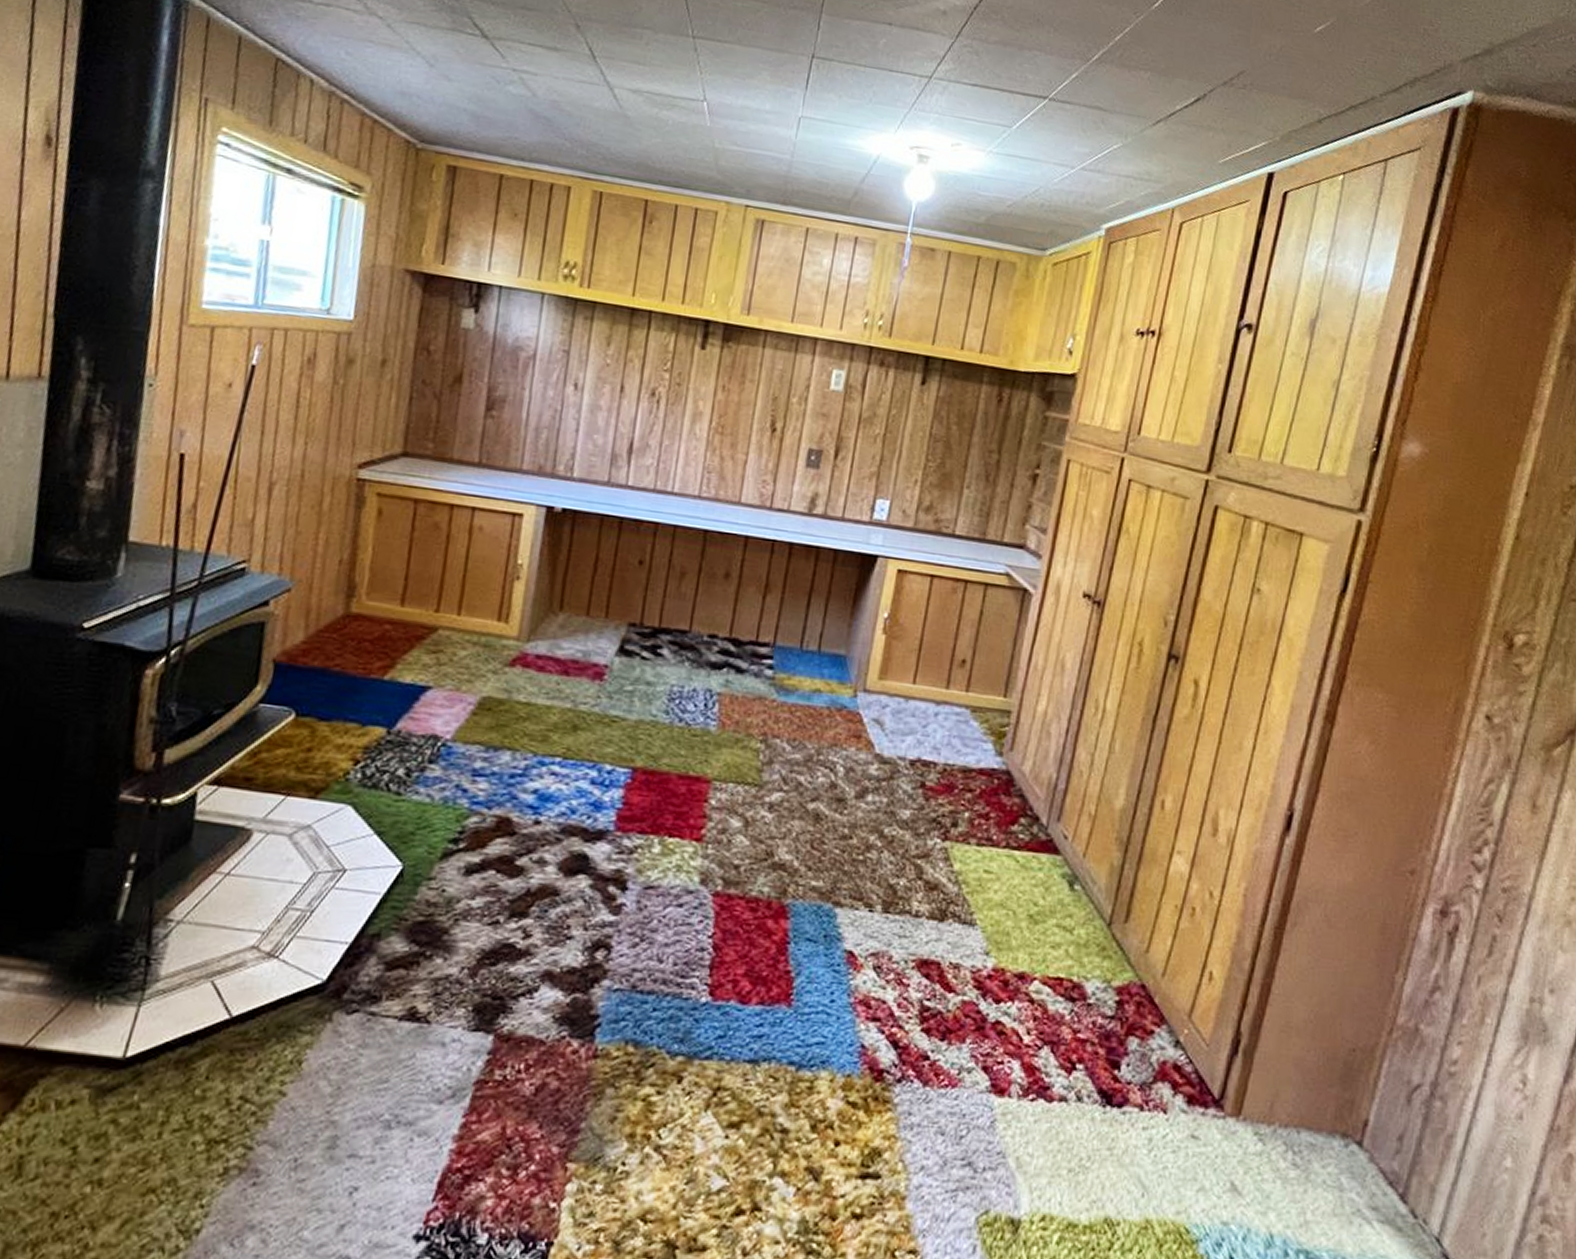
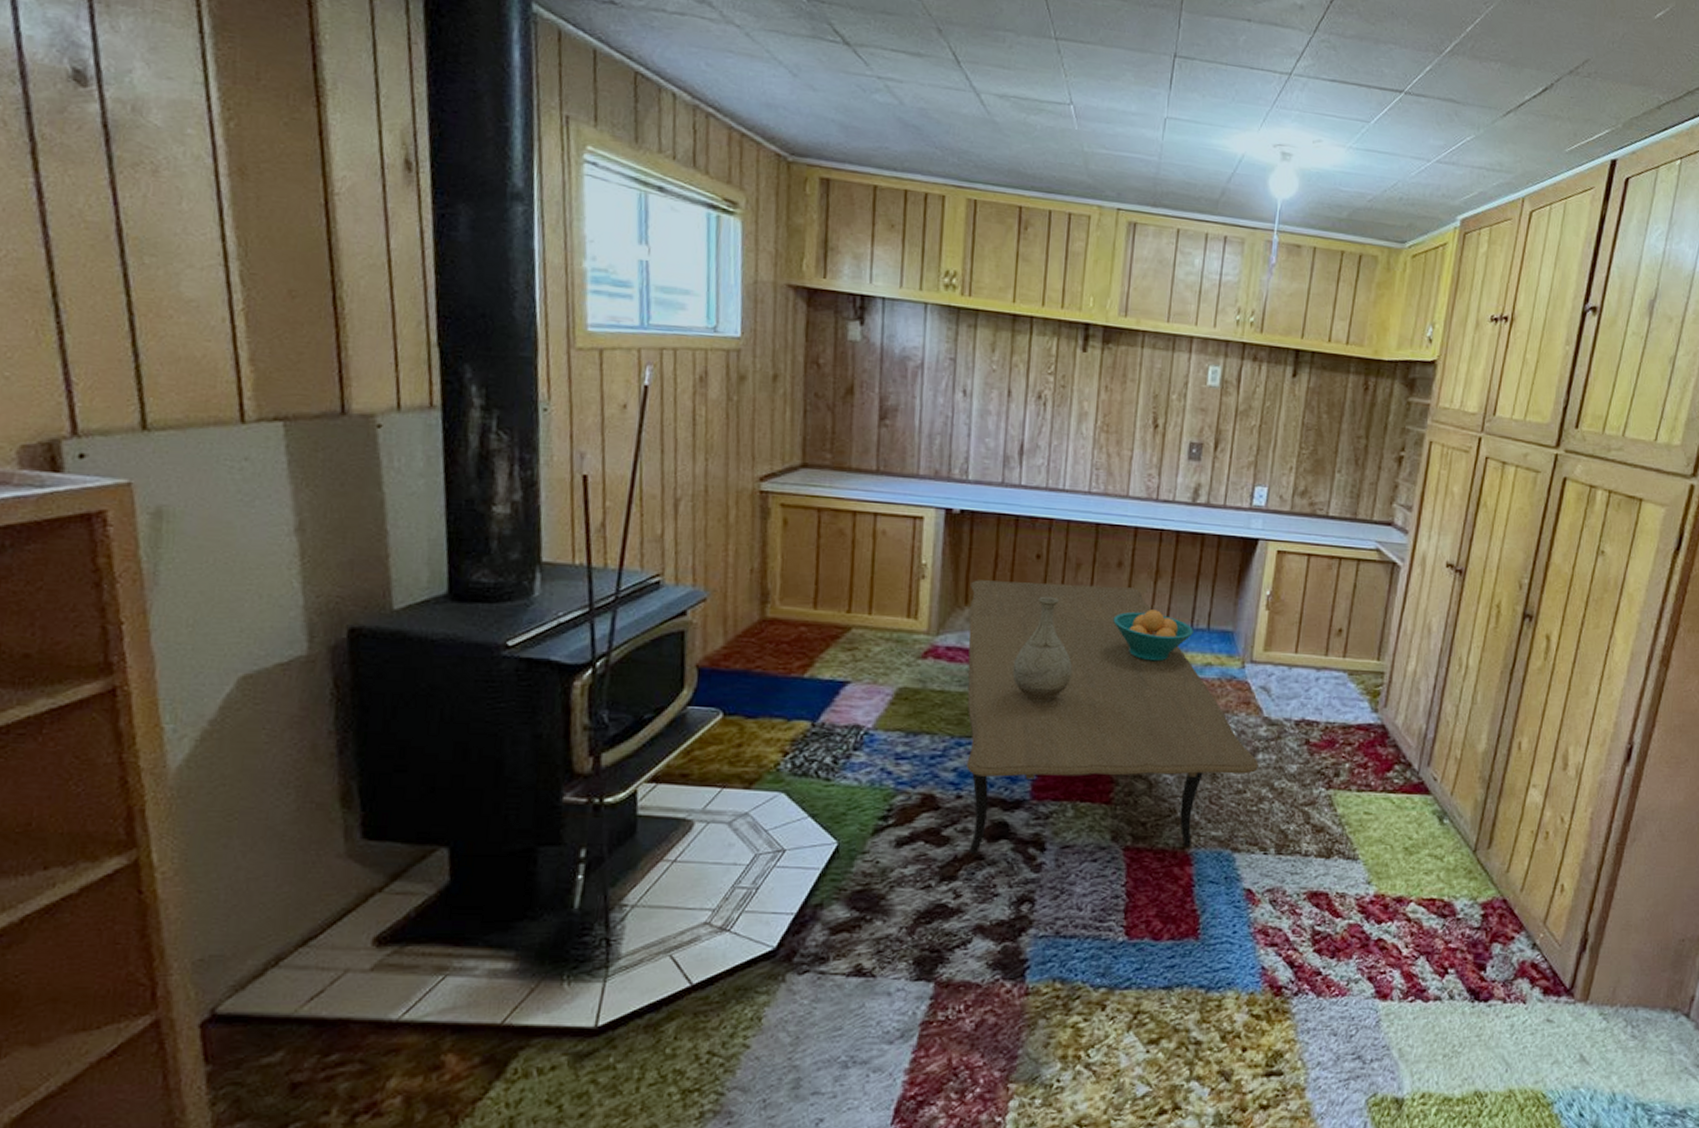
dining table: none [543,584,868,897] -> present [966,580,1259,855]
vase: none [604,605,670,724] -> present [1012,596,1072,704]
fruit bowl: none [716,626,803,685] -> present [1113,609,1193,662]

